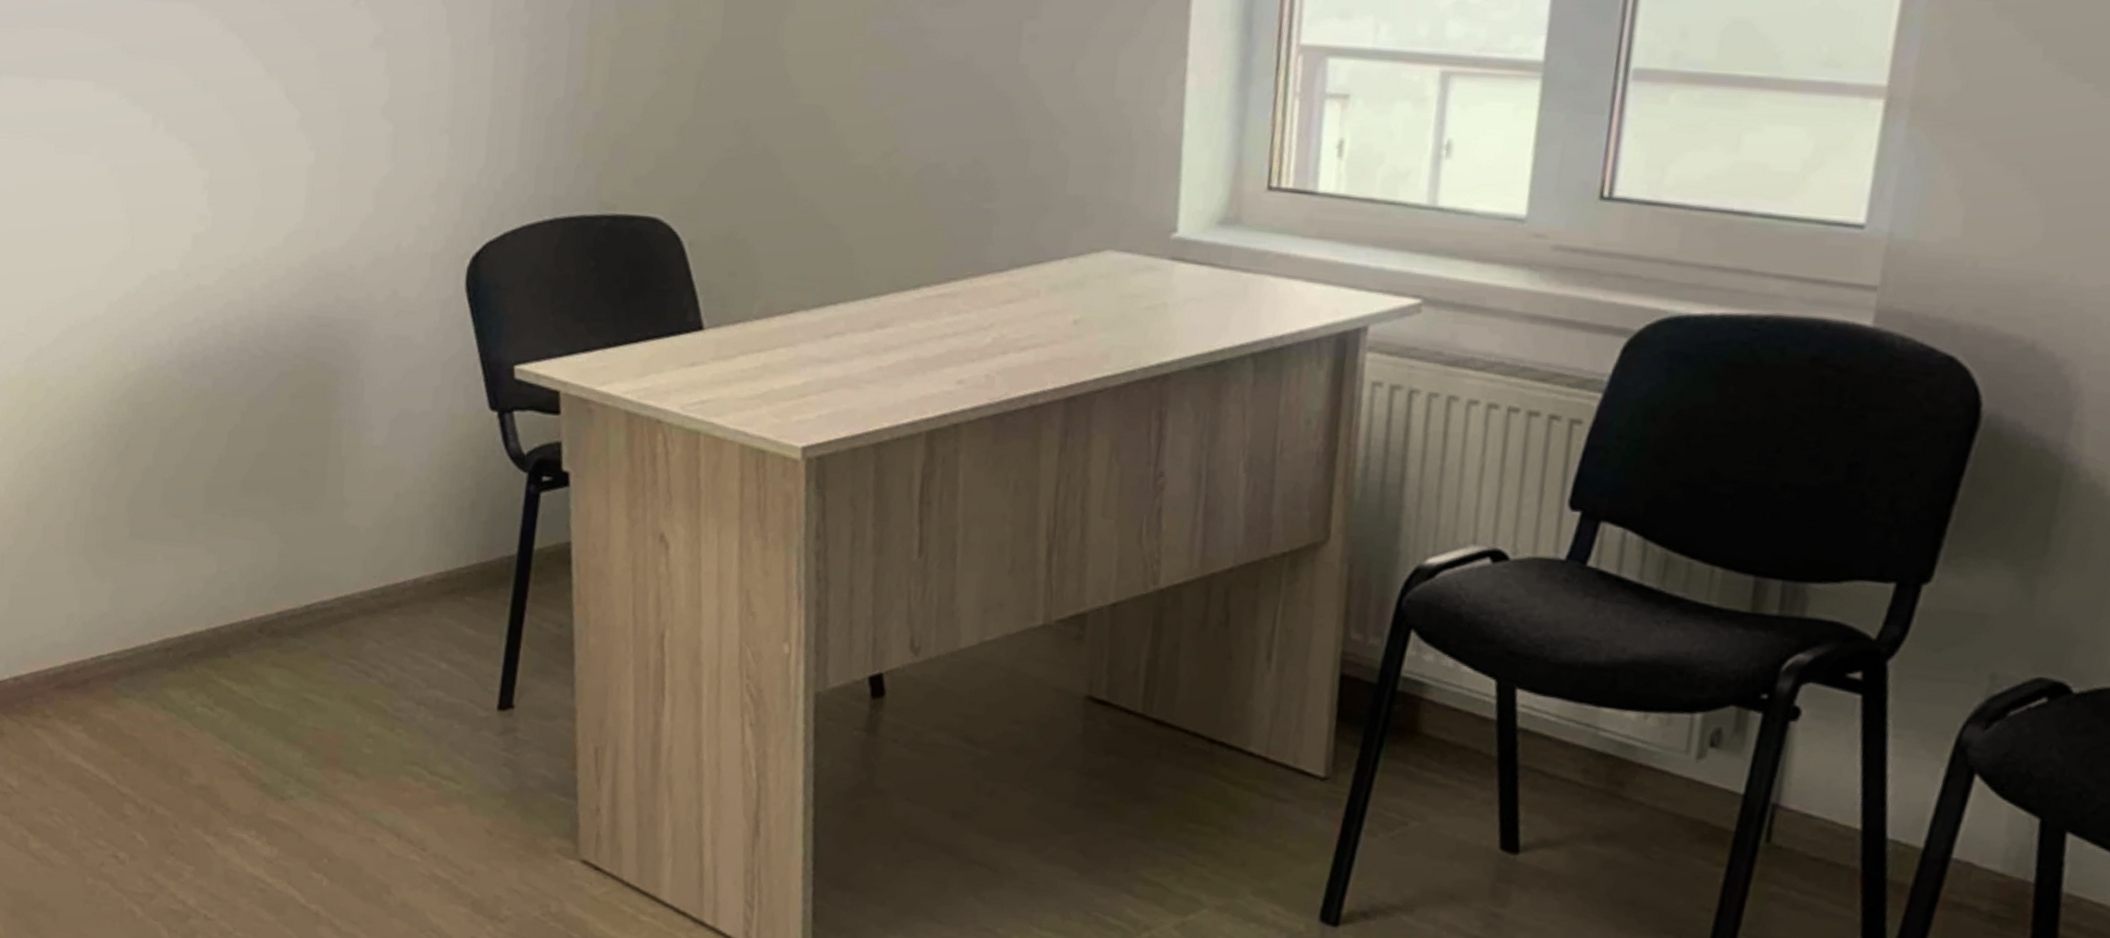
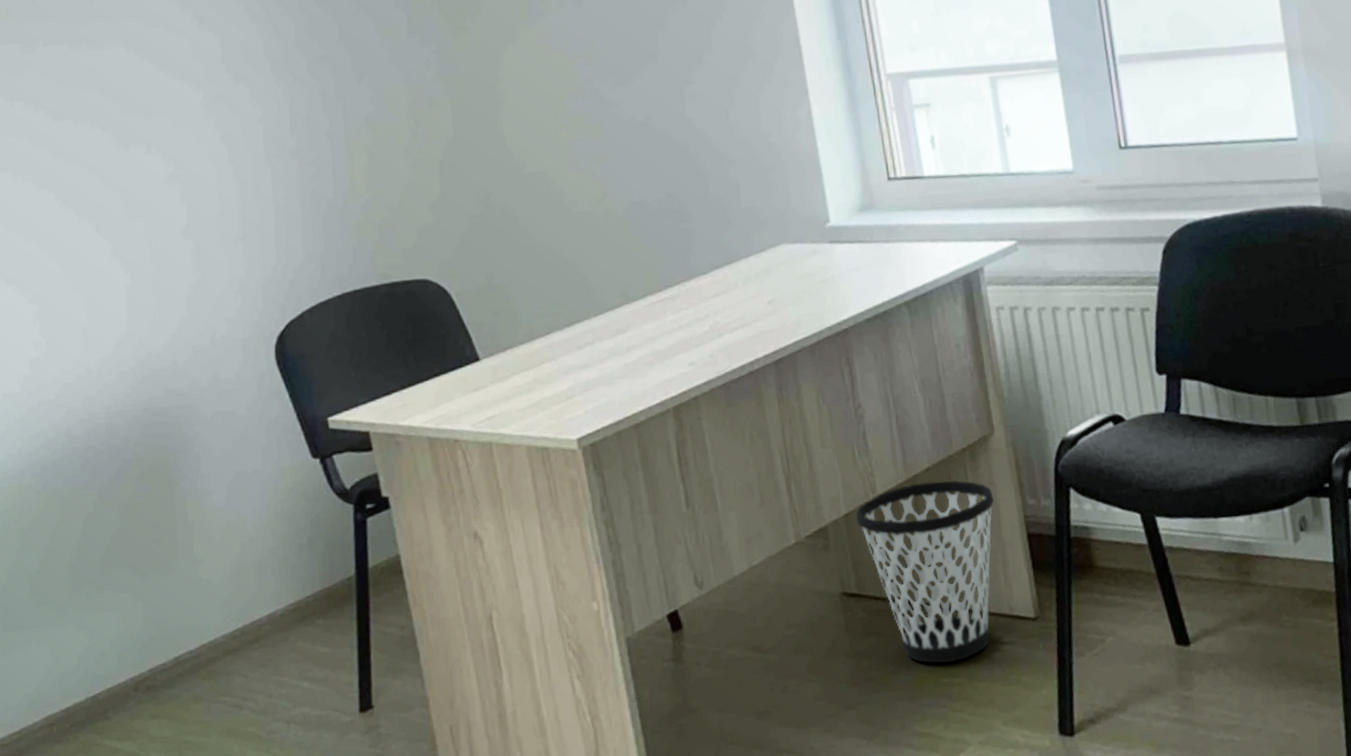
wastebasket: none [1124,583,1308,807] -> present [855,480,994,664]

